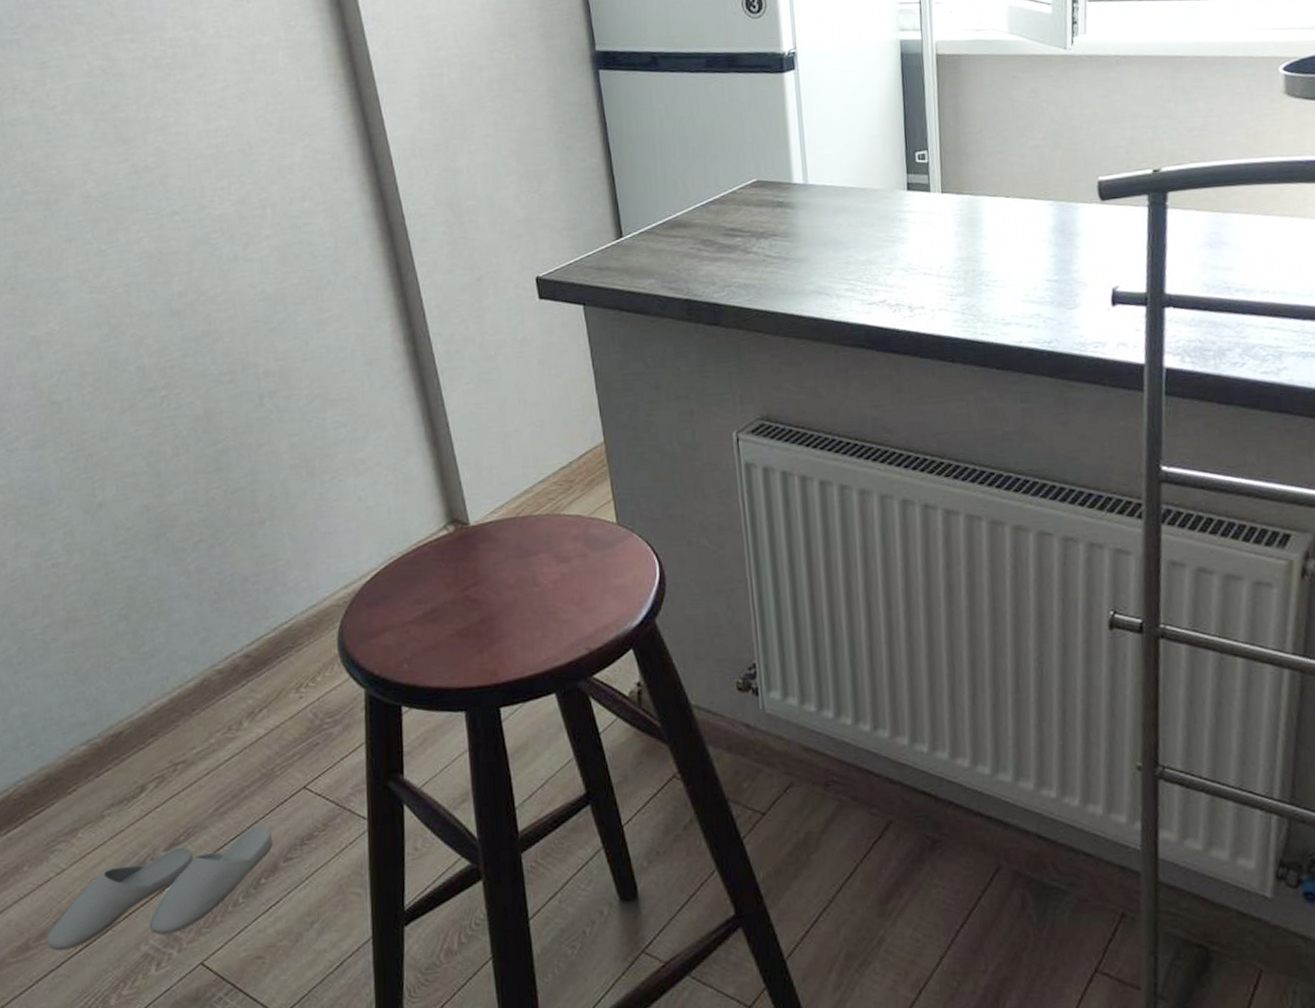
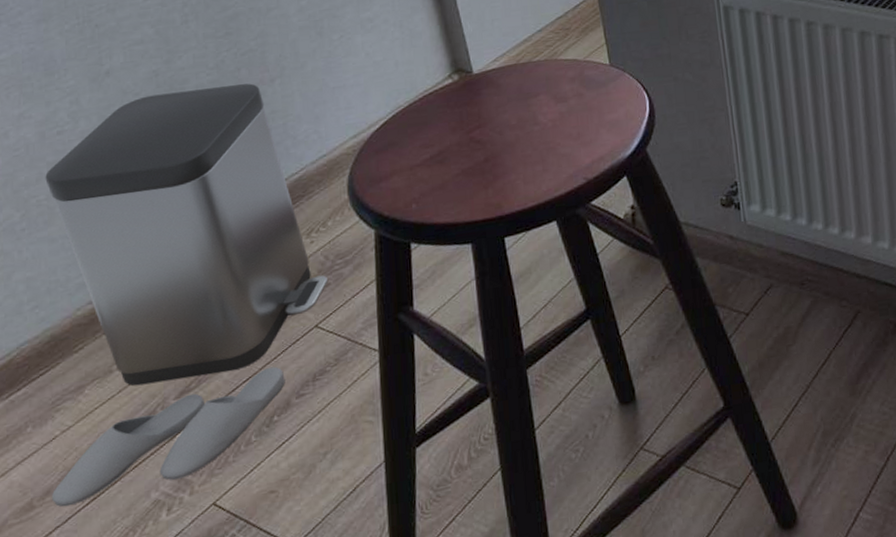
pedal bin: none [40,524,317,834] -> present [45,83,329,386]

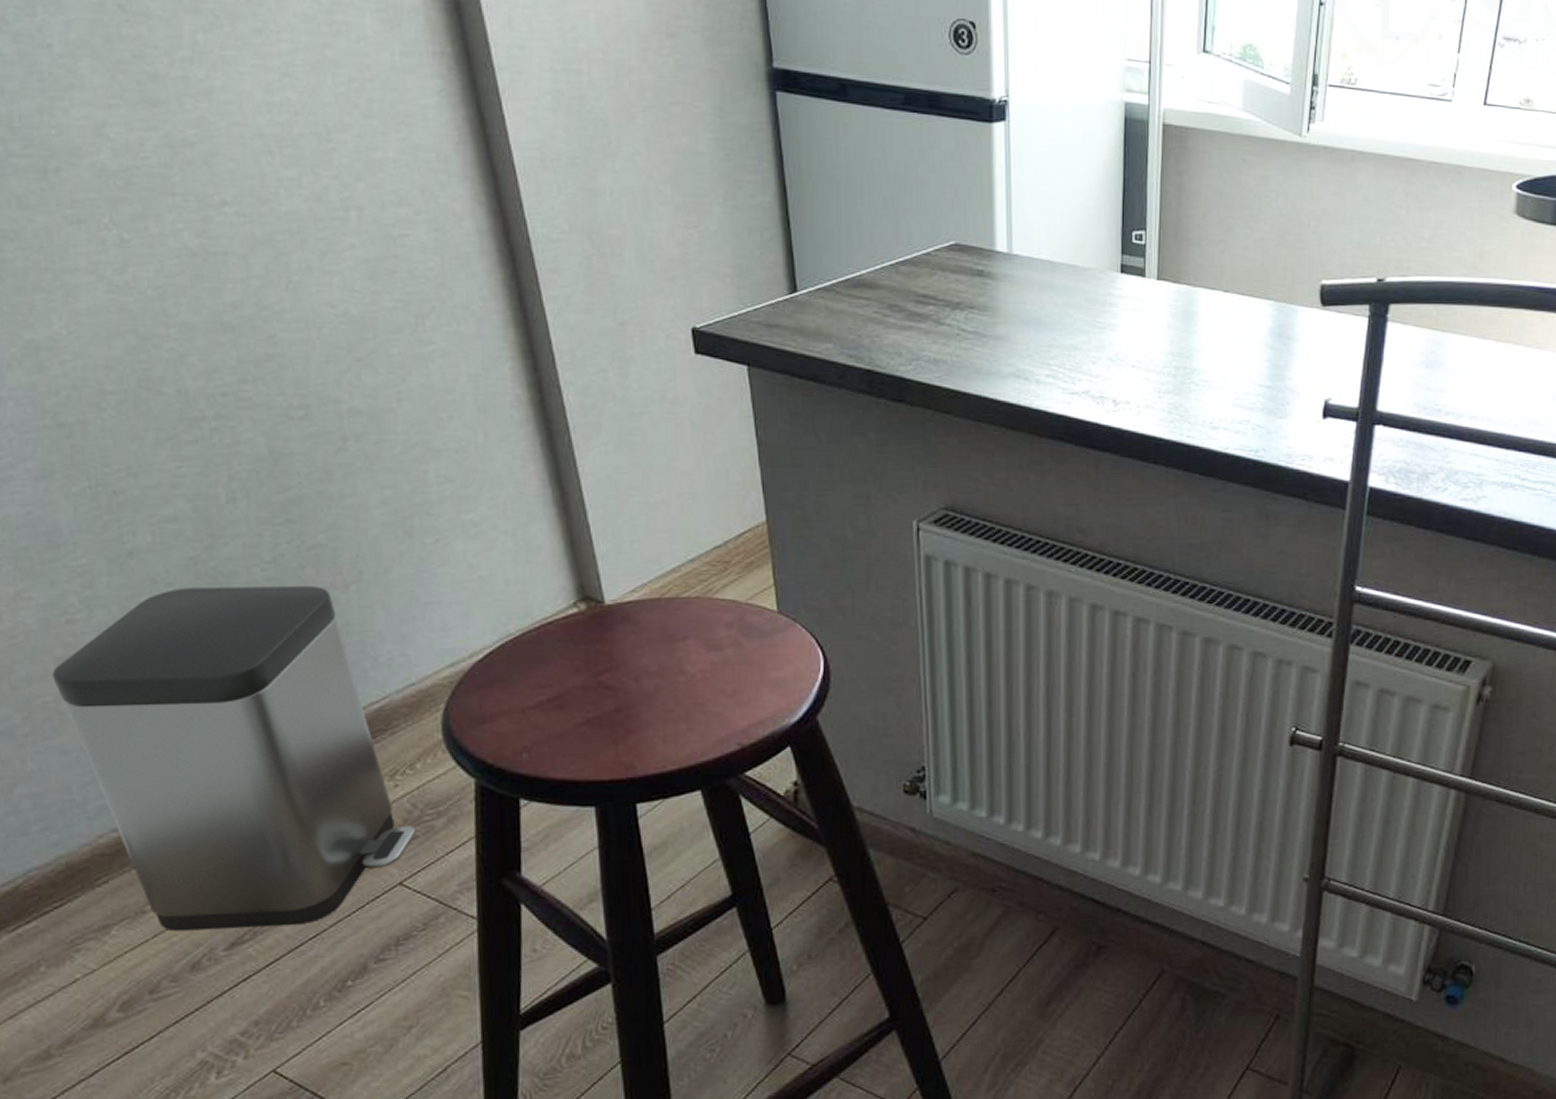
slippers: present [51,366,285,507] -> none [72,925,362,1059]

